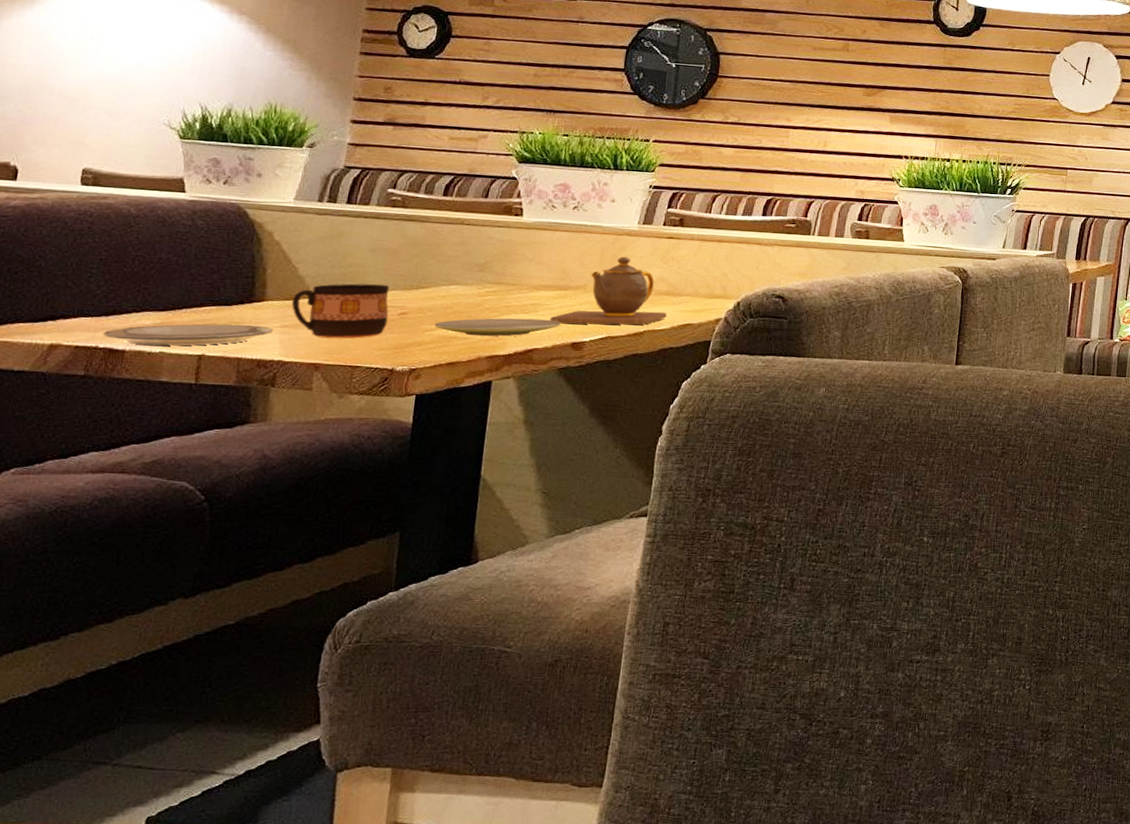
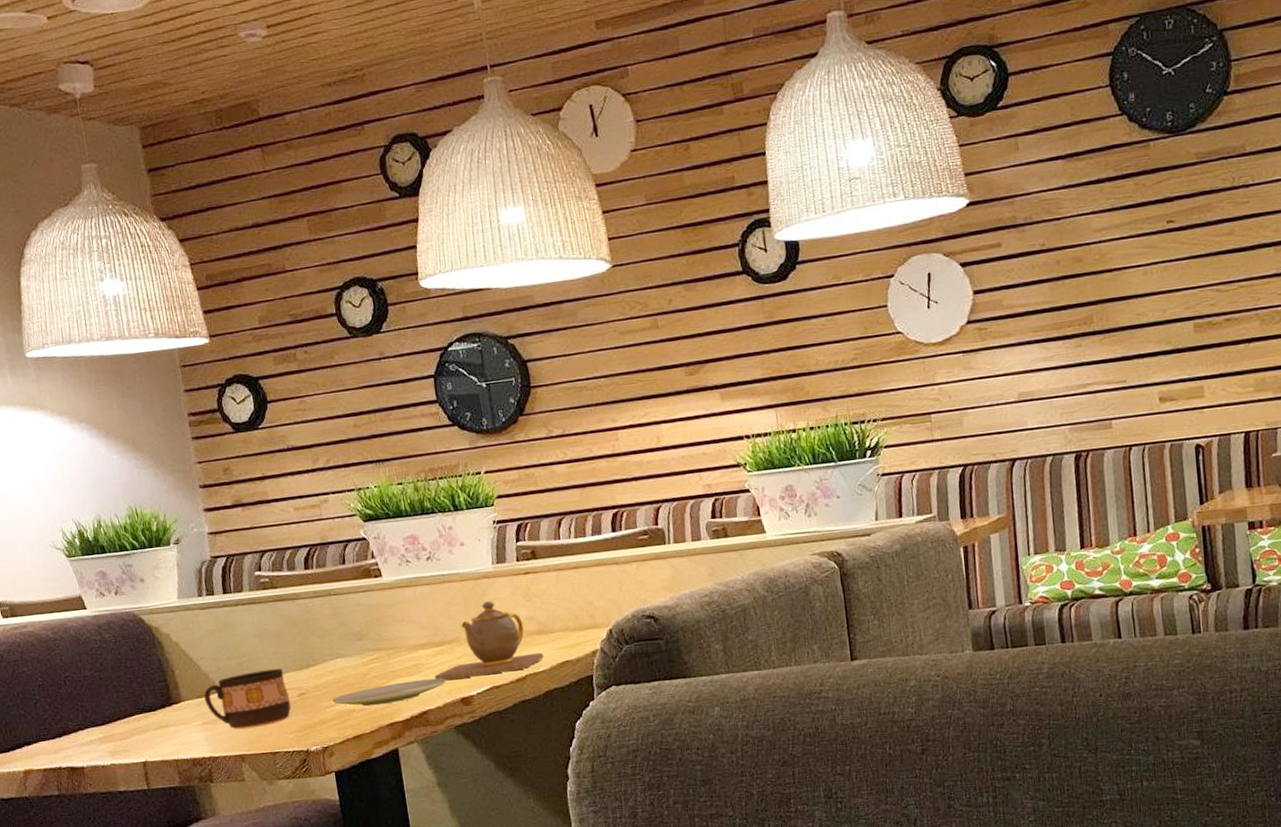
plate: present [102,324,274,346] -> none [61,726,198,760]

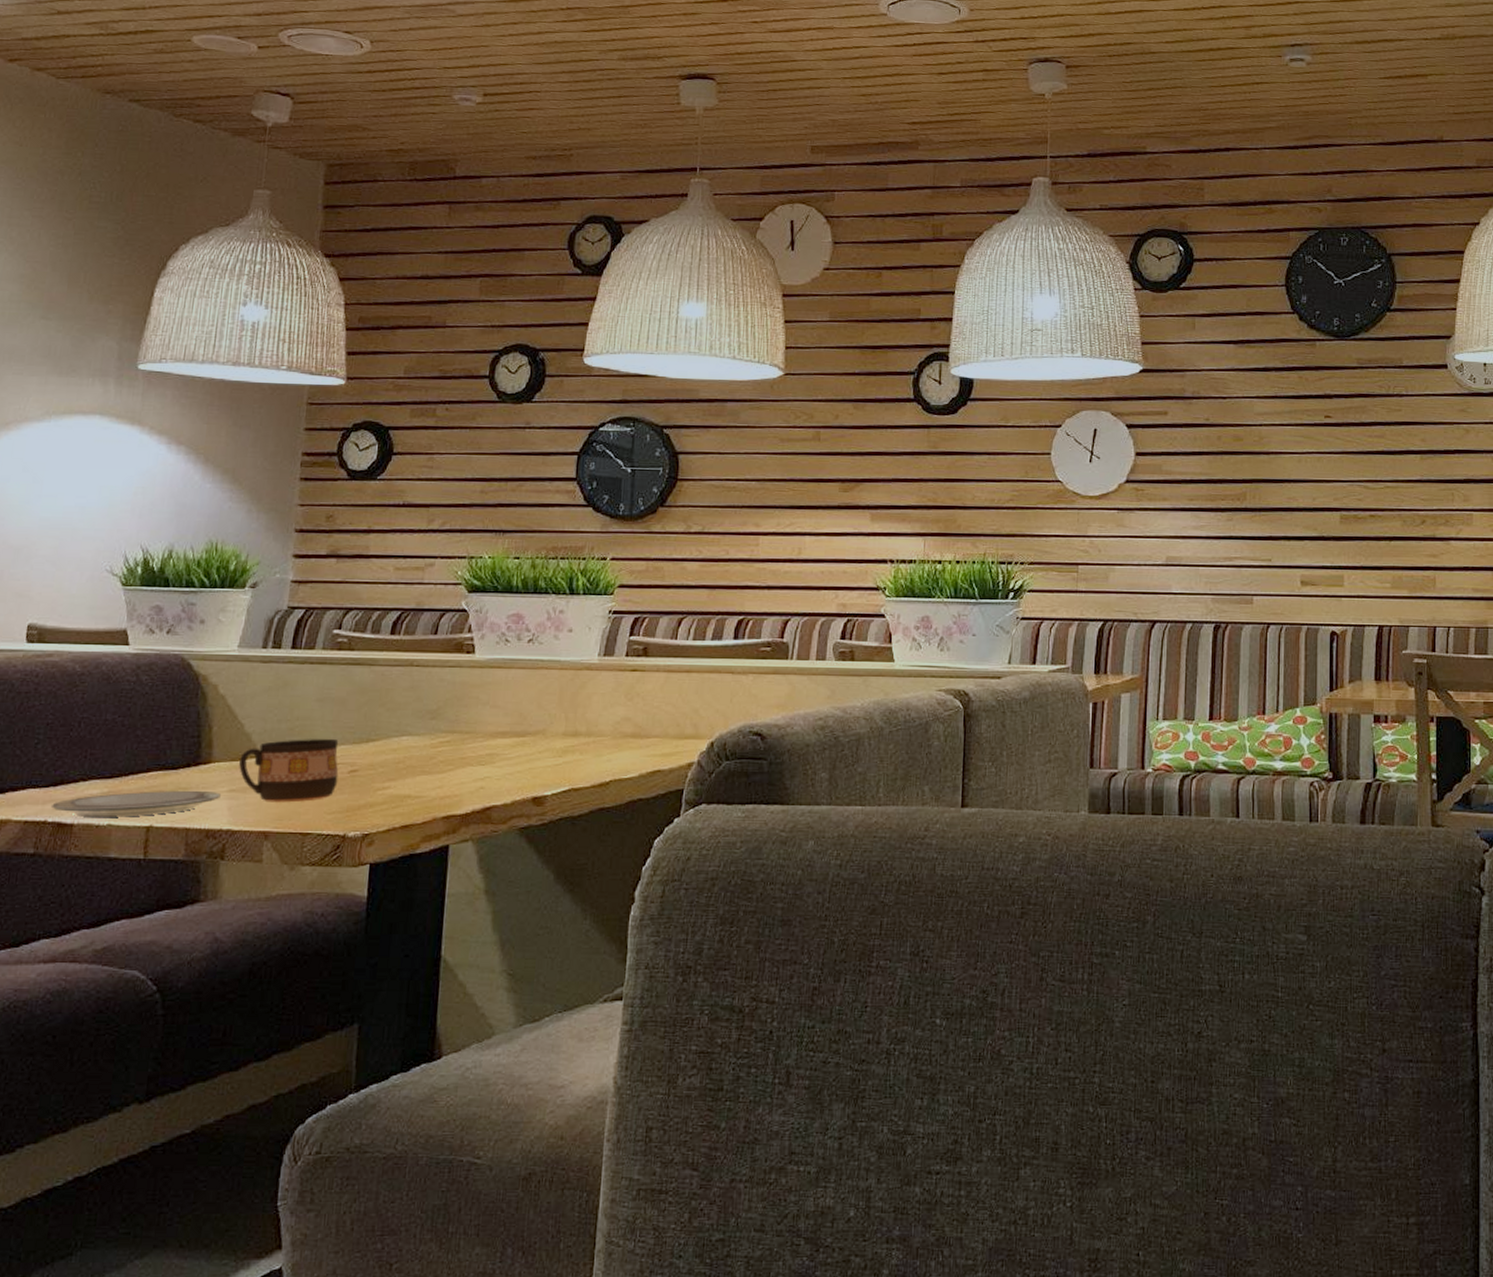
plate: none [61,726,198,760] -> present [50,790,222,817]
plate: present [331,678,446,707] -> none [385,771,520,794]
teapot: present [434,601,544,681] -> none [507,695,634,776]

